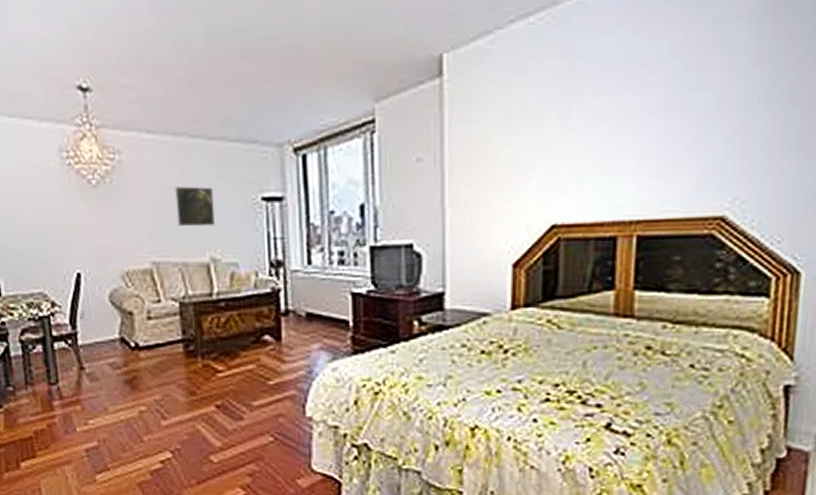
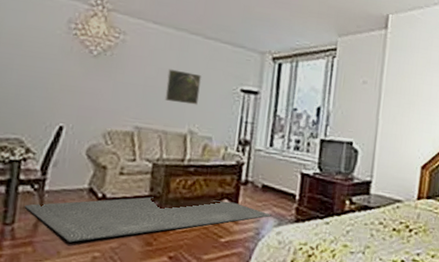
rug: none [63,337,323,398] -> present [24,197,271,243]

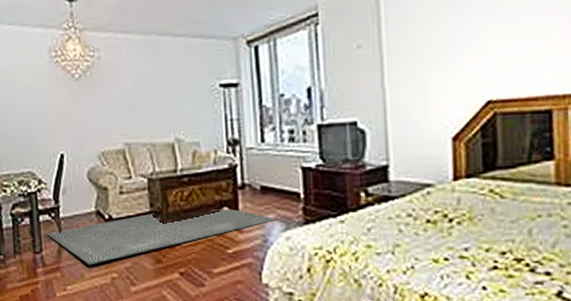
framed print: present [164,69,201,105] -> none [145,76,179,112]

